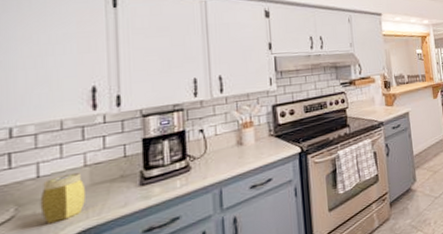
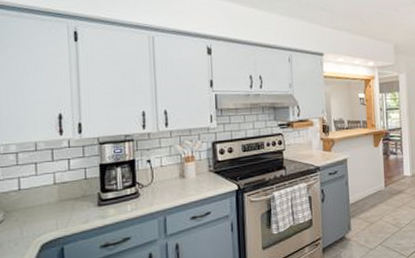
jar: present [40,172,85,224] -> none [21,188,55,231]

